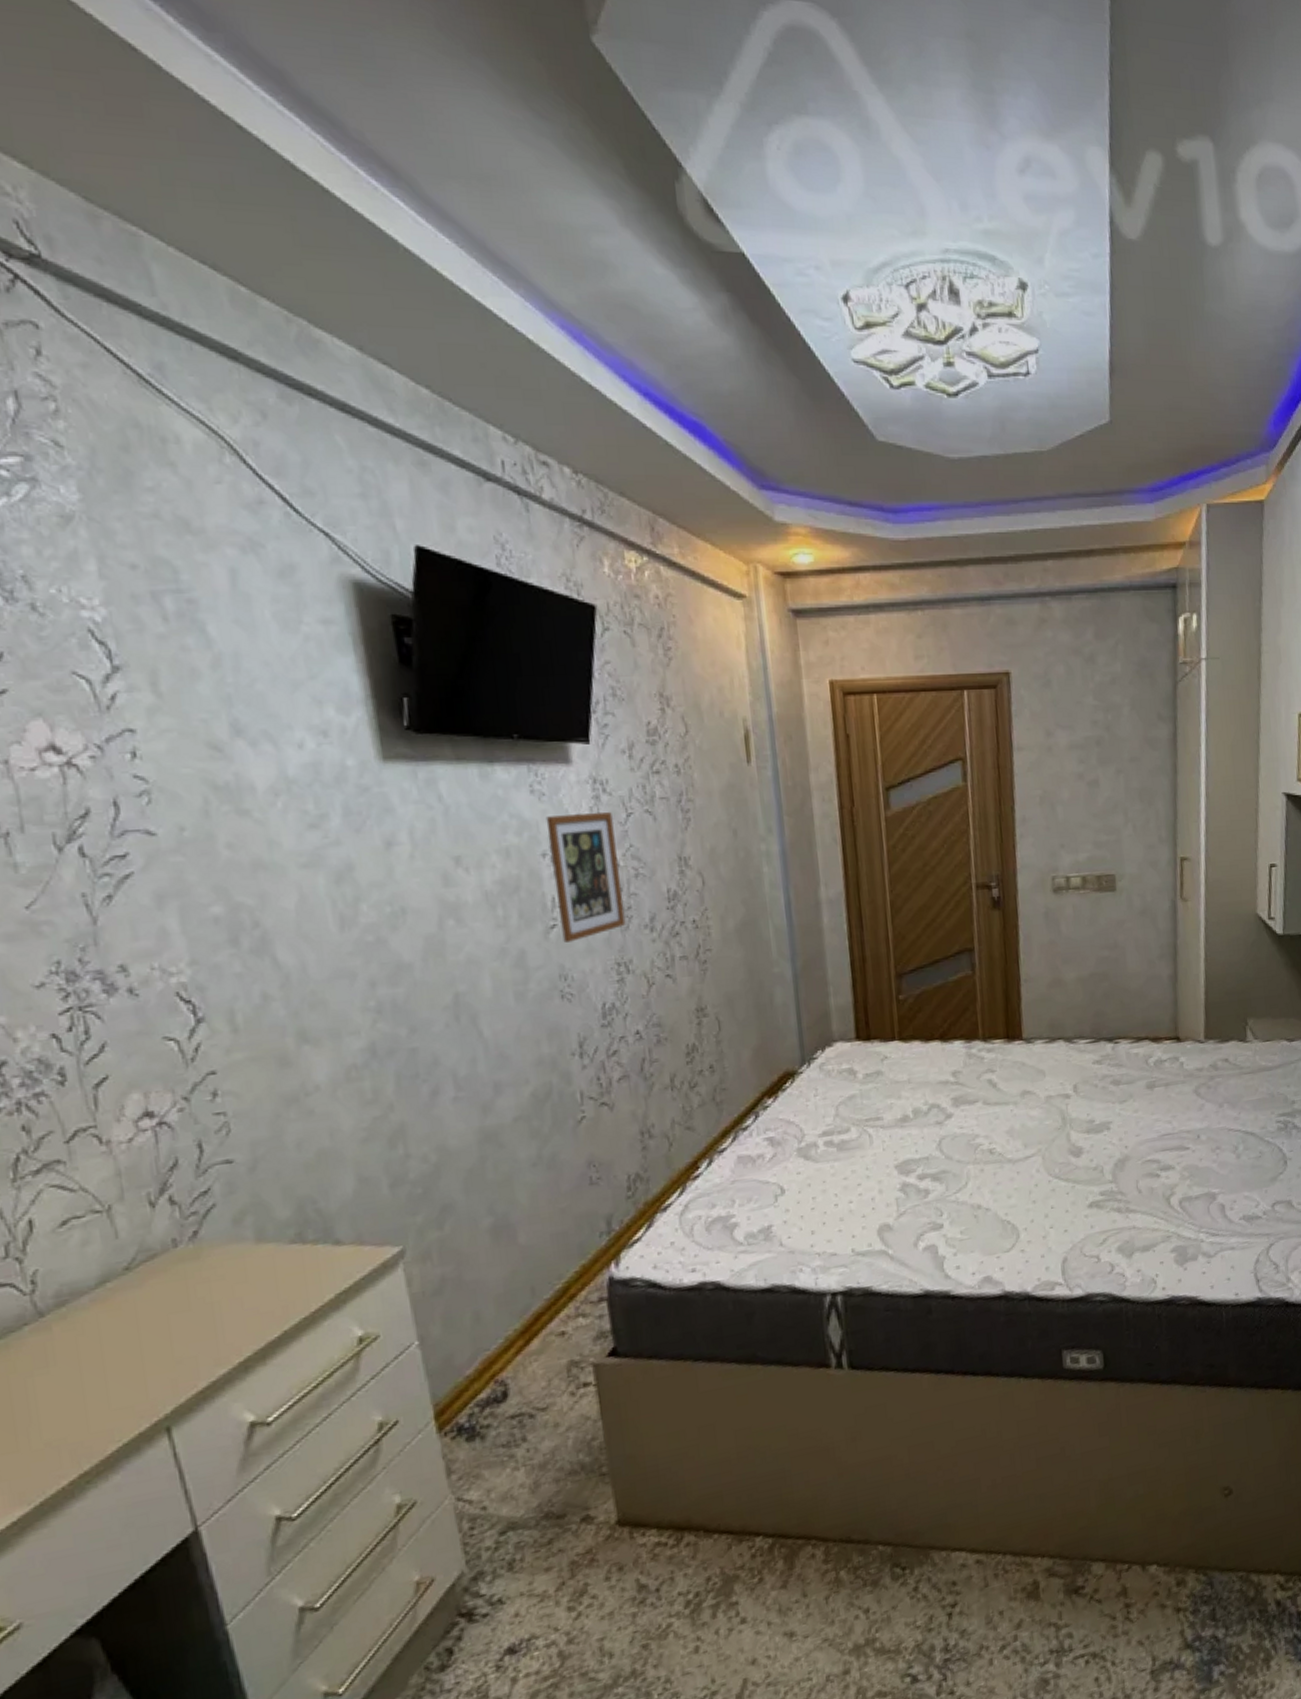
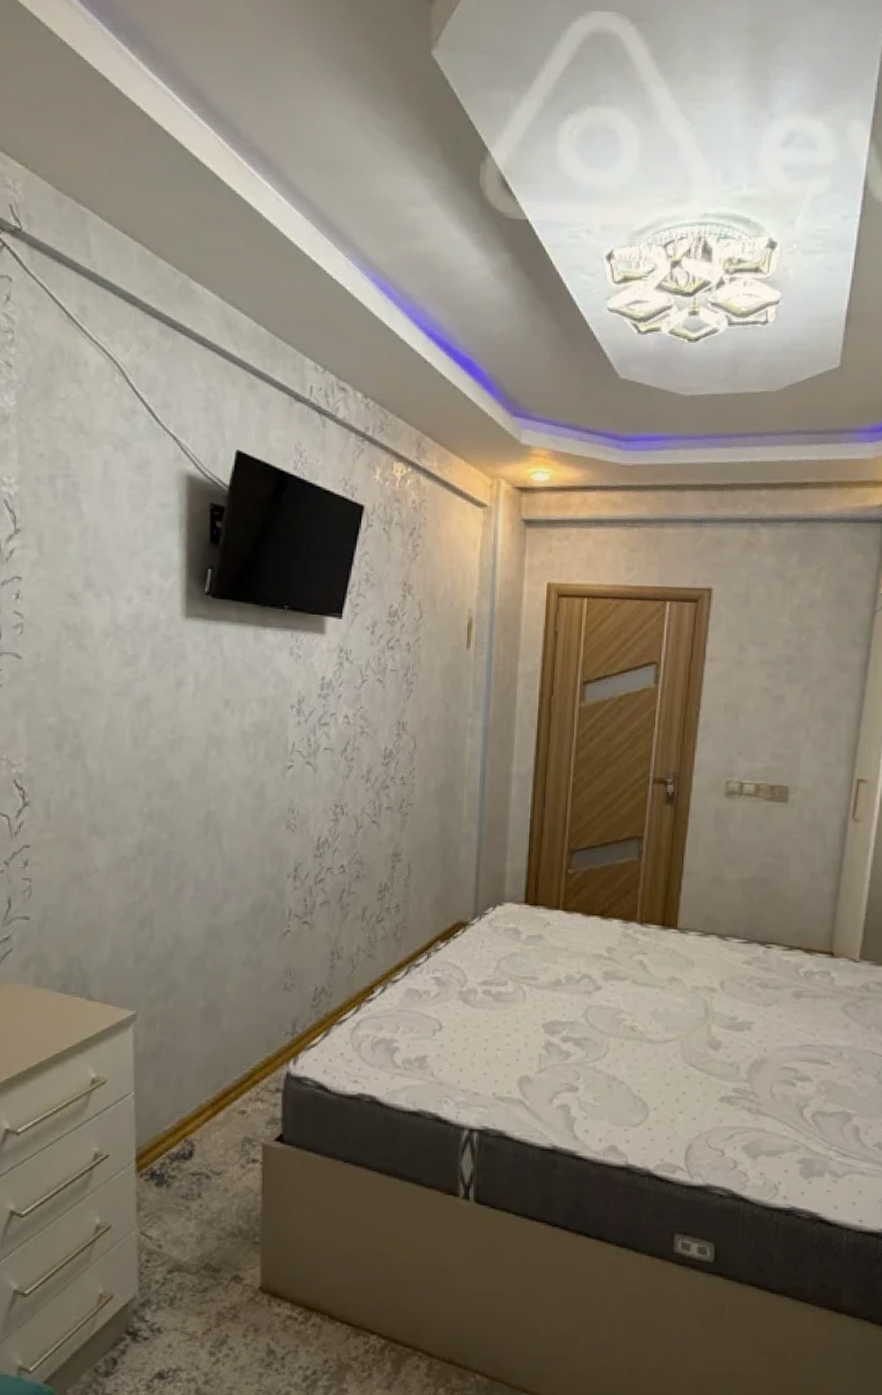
picture frame: present [545,812,626,943] -> none [295,675,351,782]

